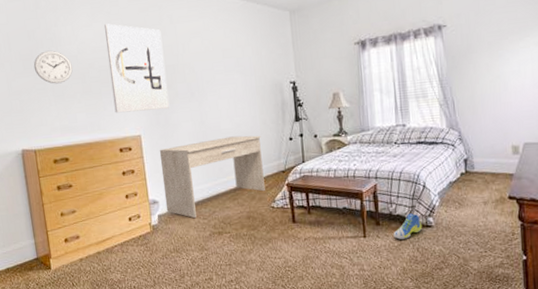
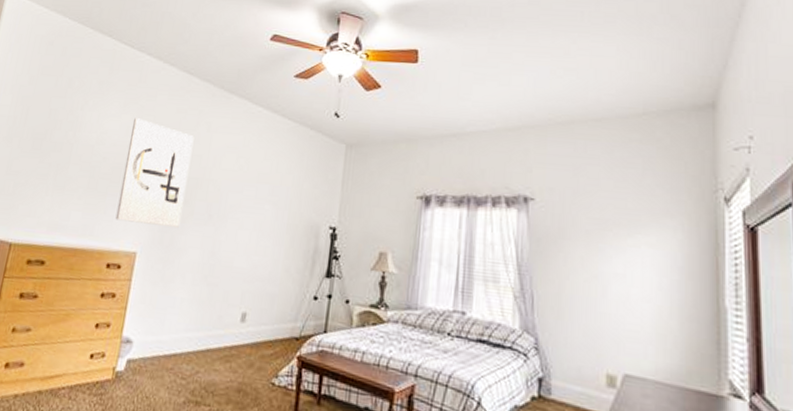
wall clock: present [33,50,73,84] -> none [42,133,86,173]
desk: present [159,135,265,218] -> none [139,275,279,374]

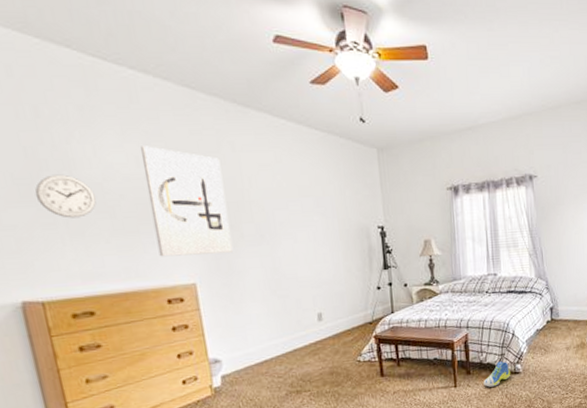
wall clock: none [42,133,86,173] -> present [34,174,97,219]

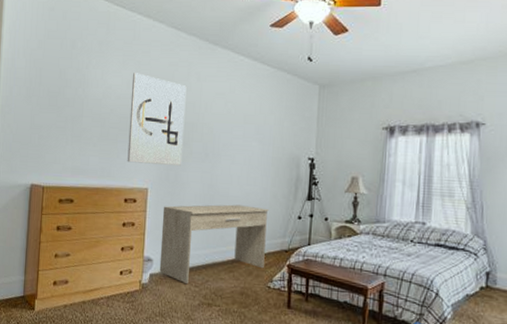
wall clock: present [34,174,97,219] -> none [58,90,95,125]
desk: none [220,284,350,377] -> present [159,204,269,283]

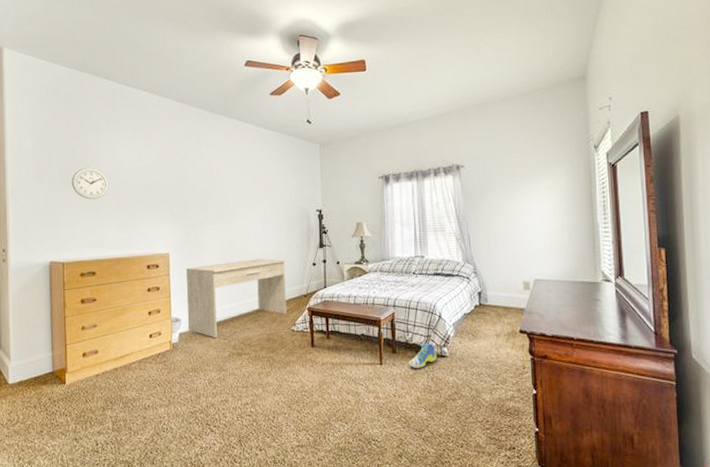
wall clock: none [58,90,95,125] -> present [71,167,109,200]
wall art: present [127,73,187,166] -> none [143,146,199,231]

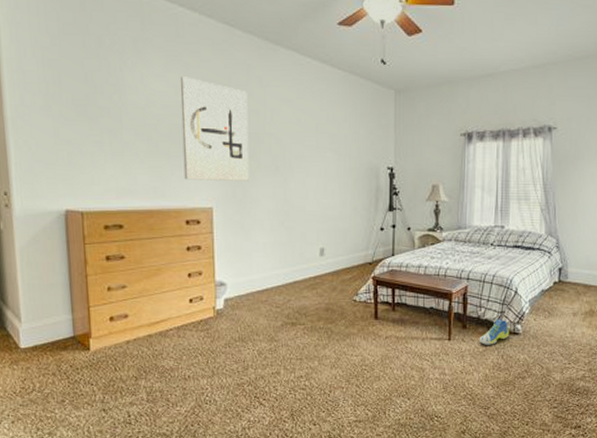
wall clock: present [71,167,109,200] -> none [88,98,137,138]
wall art: none [143,146,199,231] -> present [180,76,249,181]
desk: present [185,258,287,337] -> none [232,220,349,305]

